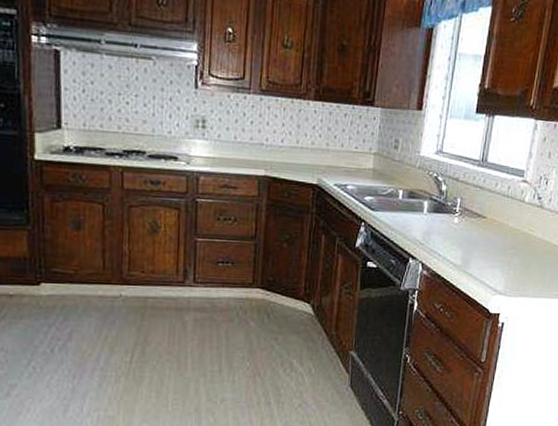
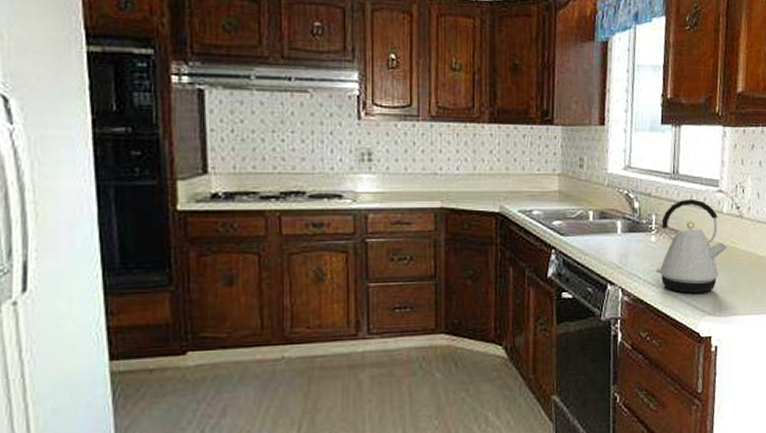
kettle: none [455,186,525,274] -> present [656,199,727,294]

